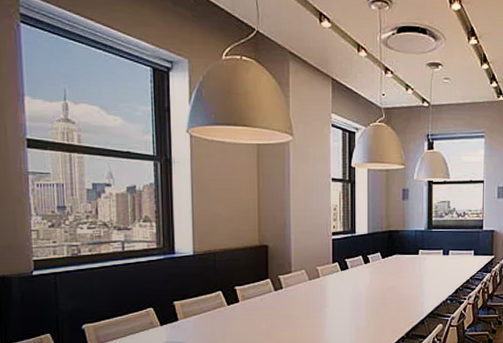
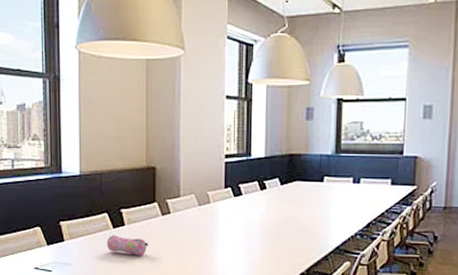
pencil case: none [221,312,262,331] -> present [106,235,148,257]

